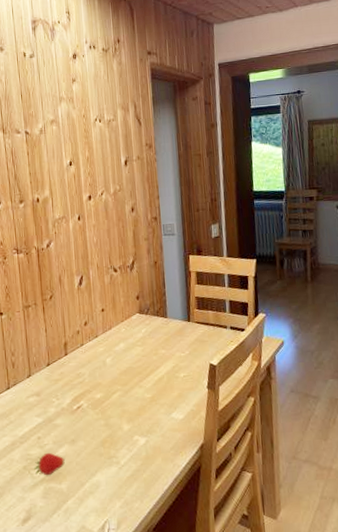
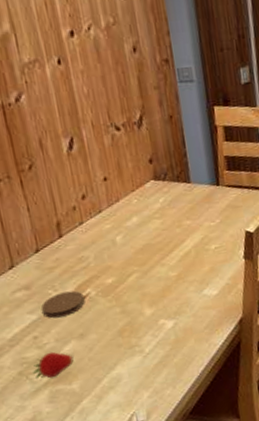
coaster: none [46,401,78,423] -> present [41,290,85,319]

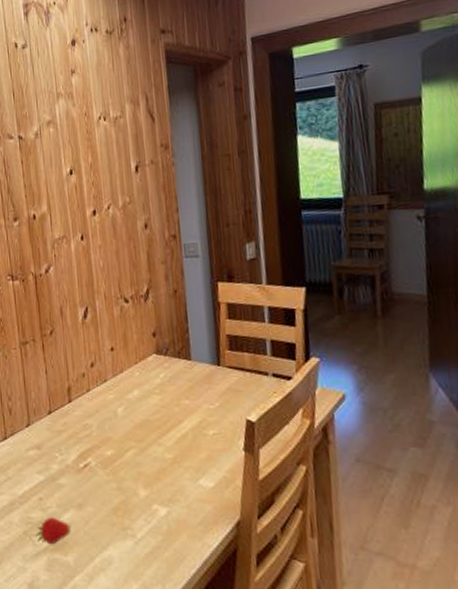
coaster: present [41,290,85,319] -> none [49,457,86,483]

